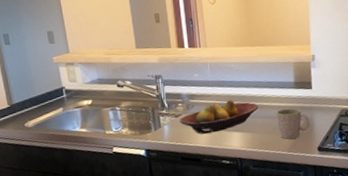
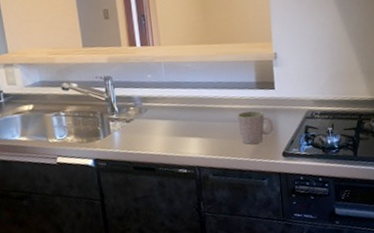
fruit bowl: present [179,99,259,134] -> none [131,101,218,141]

